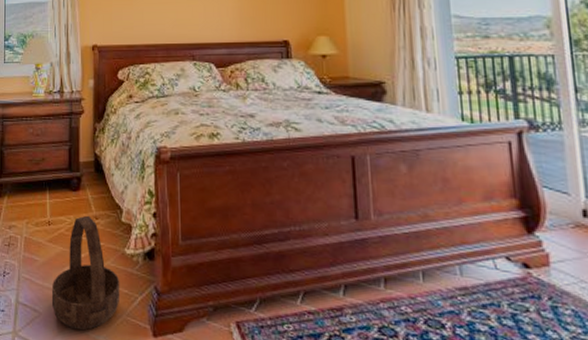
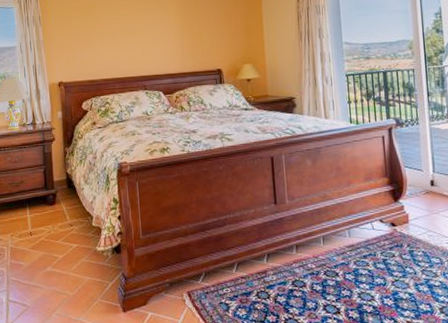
basket: present [51,215,121,331] -> none [36,224,95,316]

